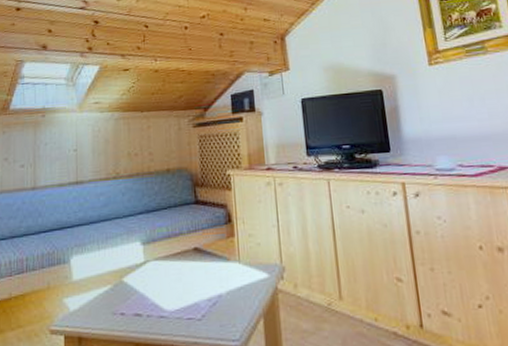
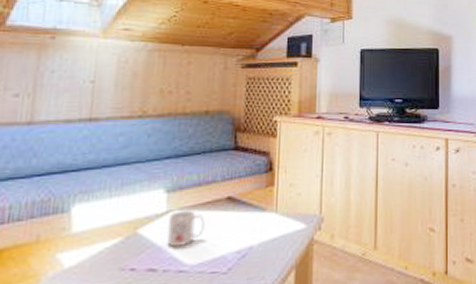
mug: none [146,259,178,294] -> present [166,209,205,247]

